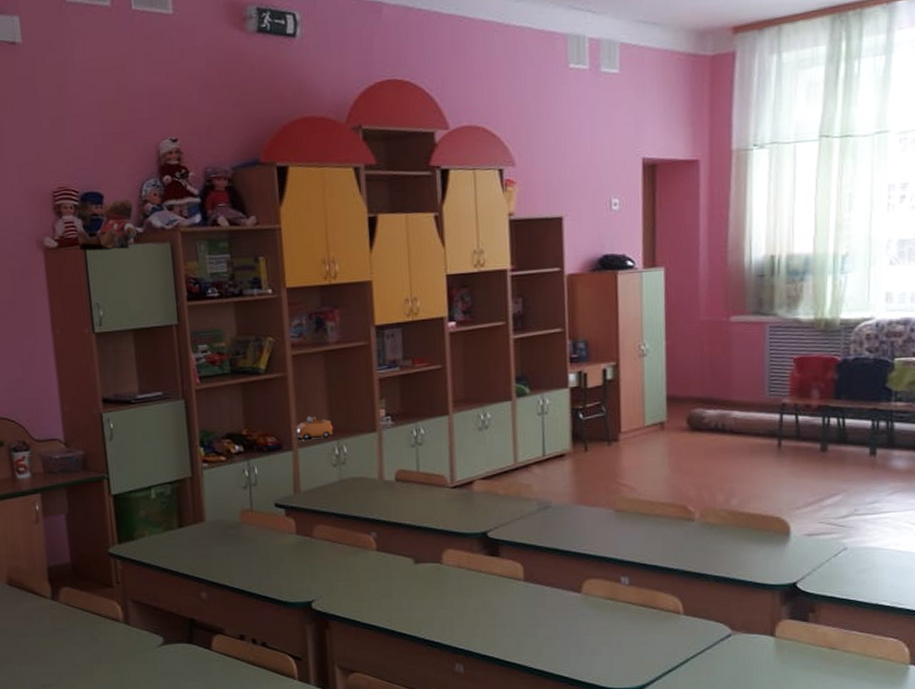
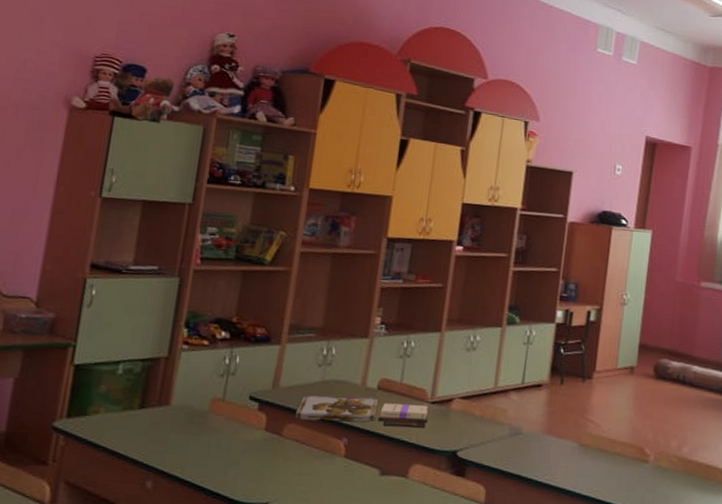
toy car: present [294,415,334,441] -> none [286,312,327,338]
puzzle: none [321,490,399,520] -> present [295,395,378,422]
books: none [401,490,452,516] -> present [377,403,428,428]

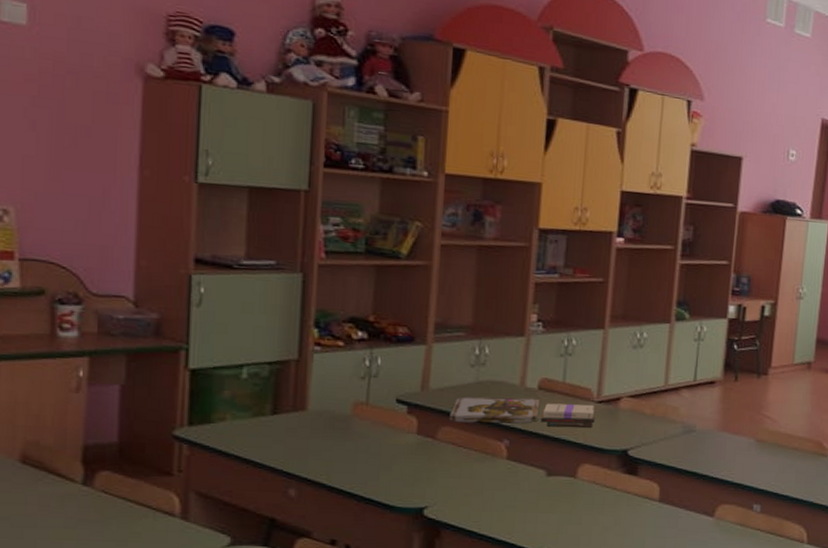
teddy bear: present [107,76,175,124] -> none [192,40,273,98]

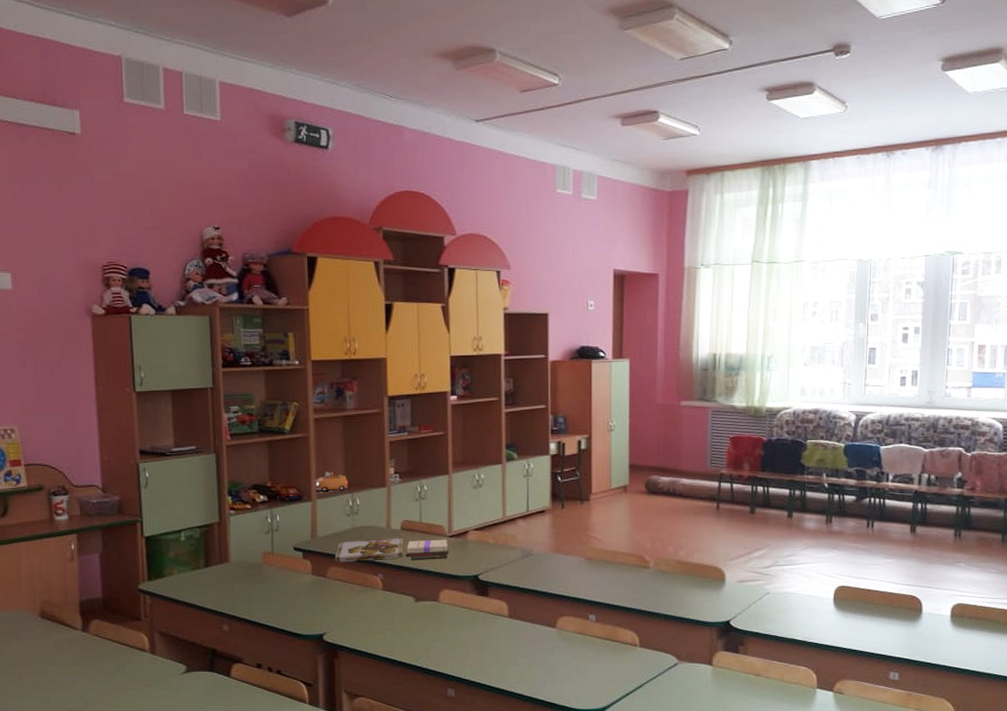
toy car: none [431,309,477,337] -> present [314,471,348,493]

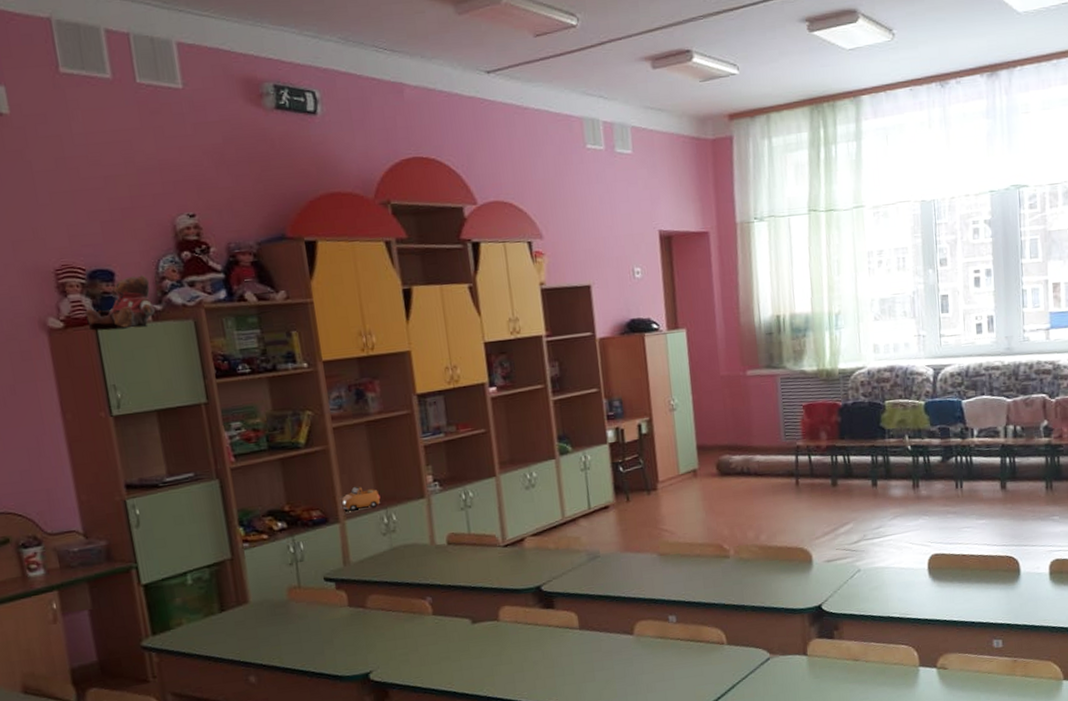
teddy bear: none [123,275,179,320] -> present [85,275,155,331]
puzzle: present [335,538,403,562] -> none [373,554,453,589]
books: present [405,539,449,560] -> none [454,549,505,578]

